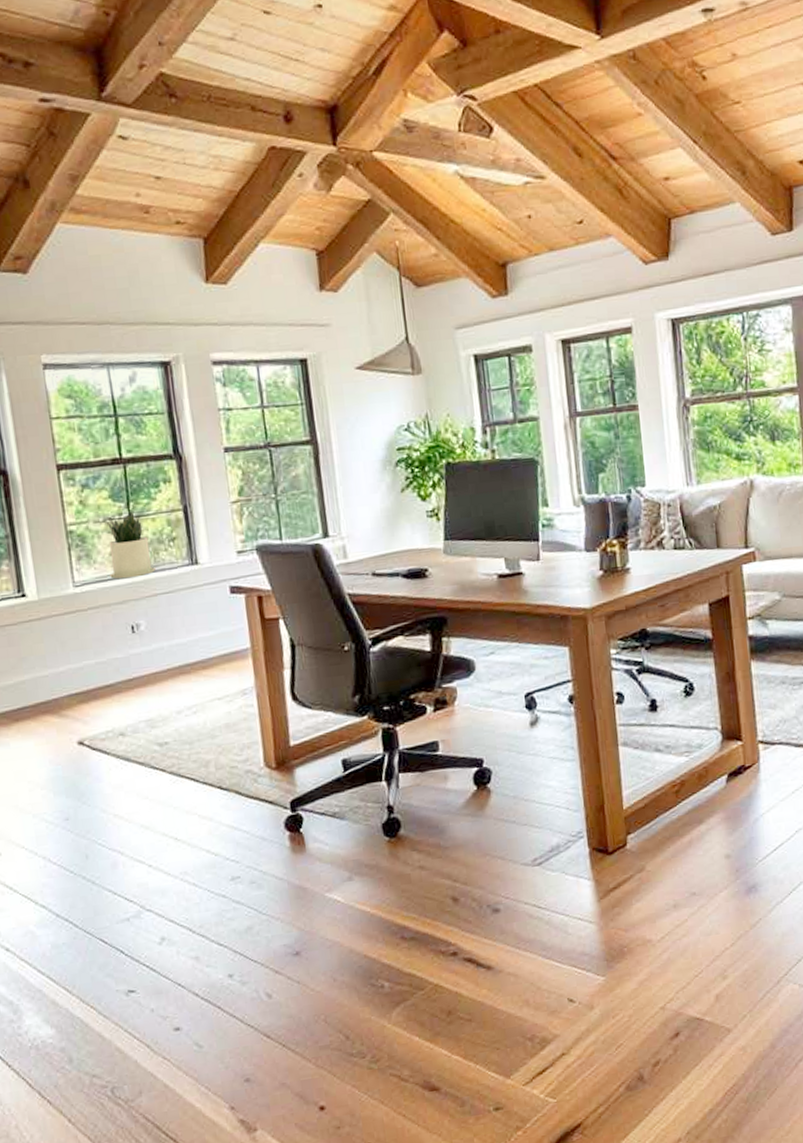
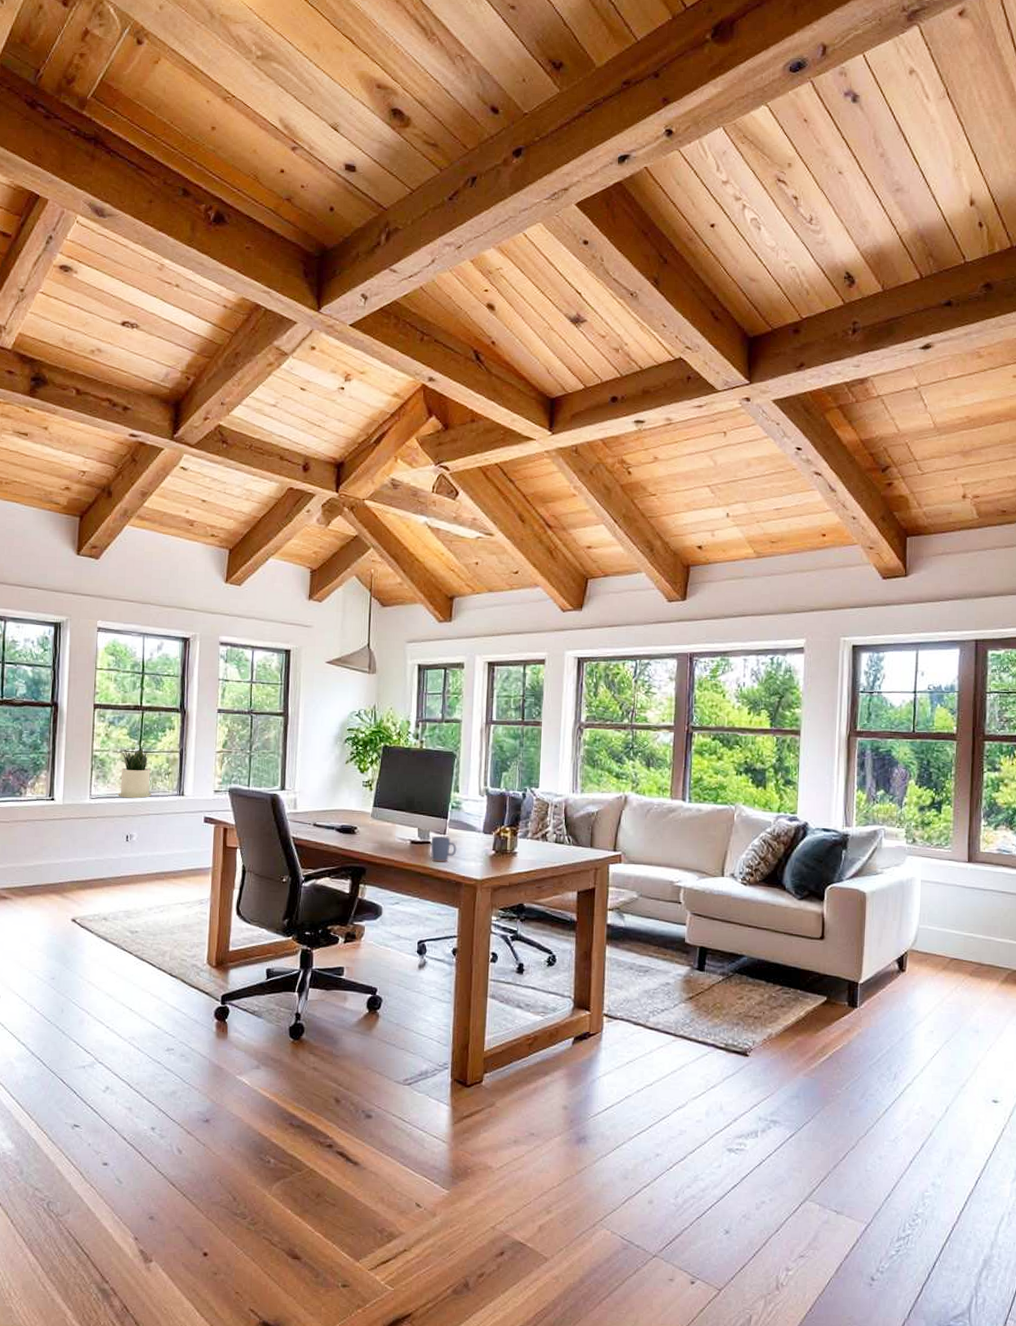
mug: none [522,562,556,596] -> present [431,835,457,862]

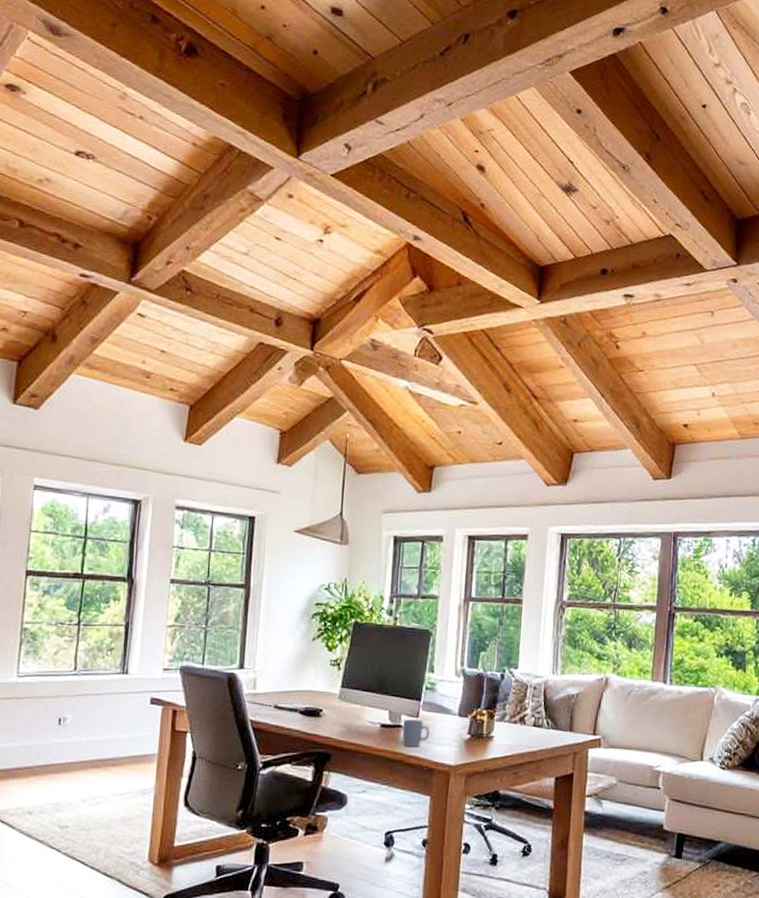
planter: present [118,748,152,799] -> none [50,621,91,677]

